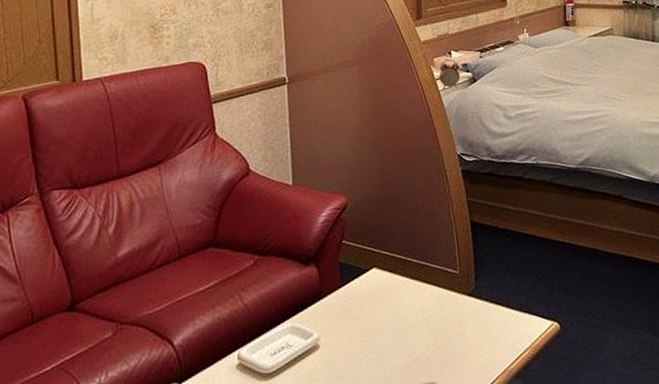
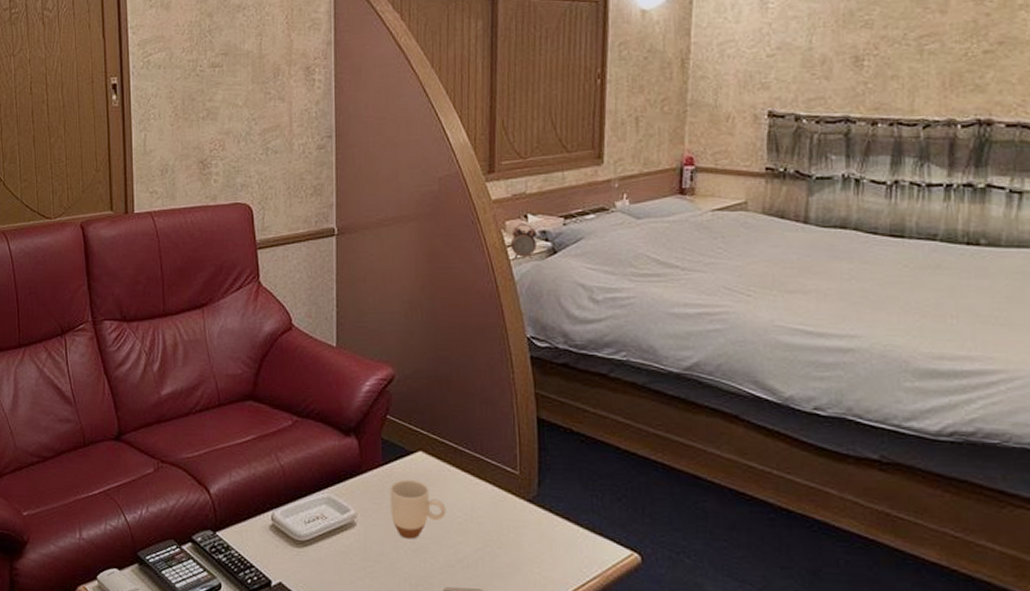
mug: none [349,295,400,351] -> present [390,480,446,539]

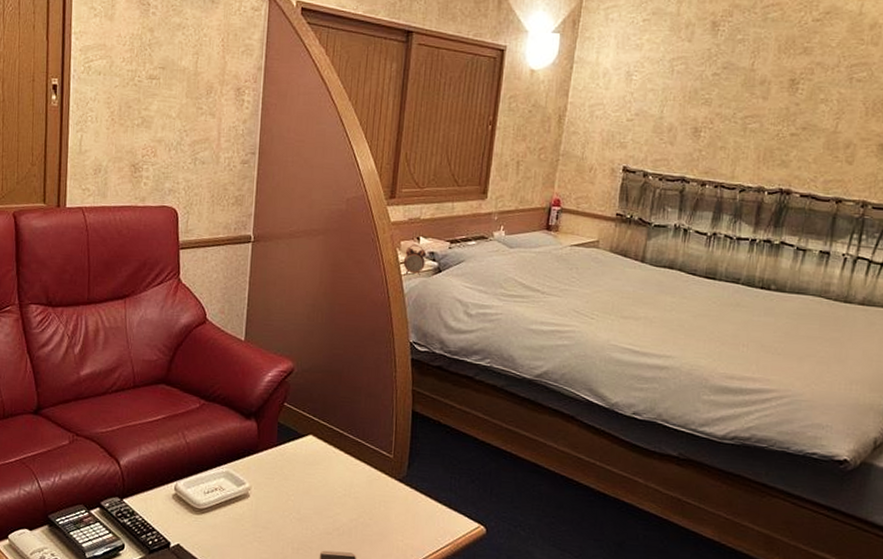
mug: present [390,480,446,539] -> none [280,459,329,510]

